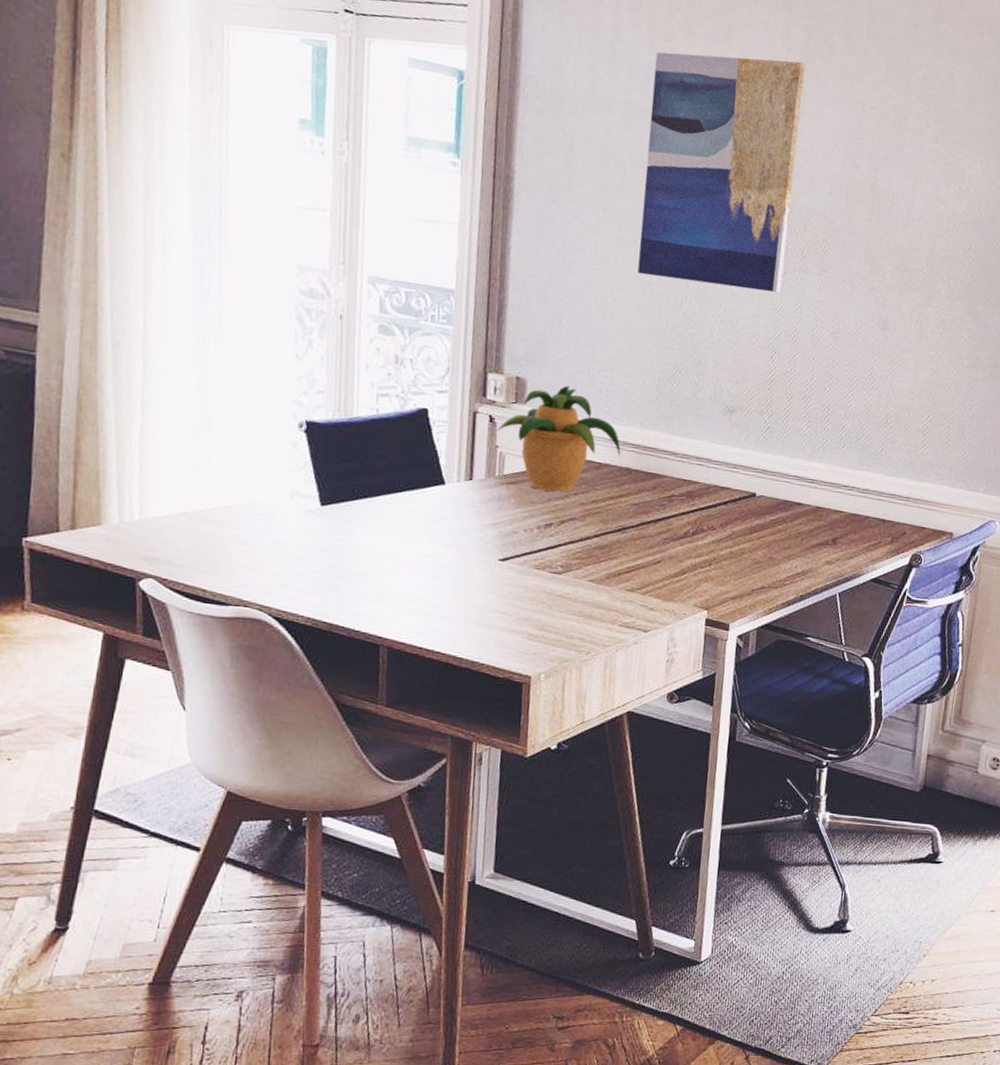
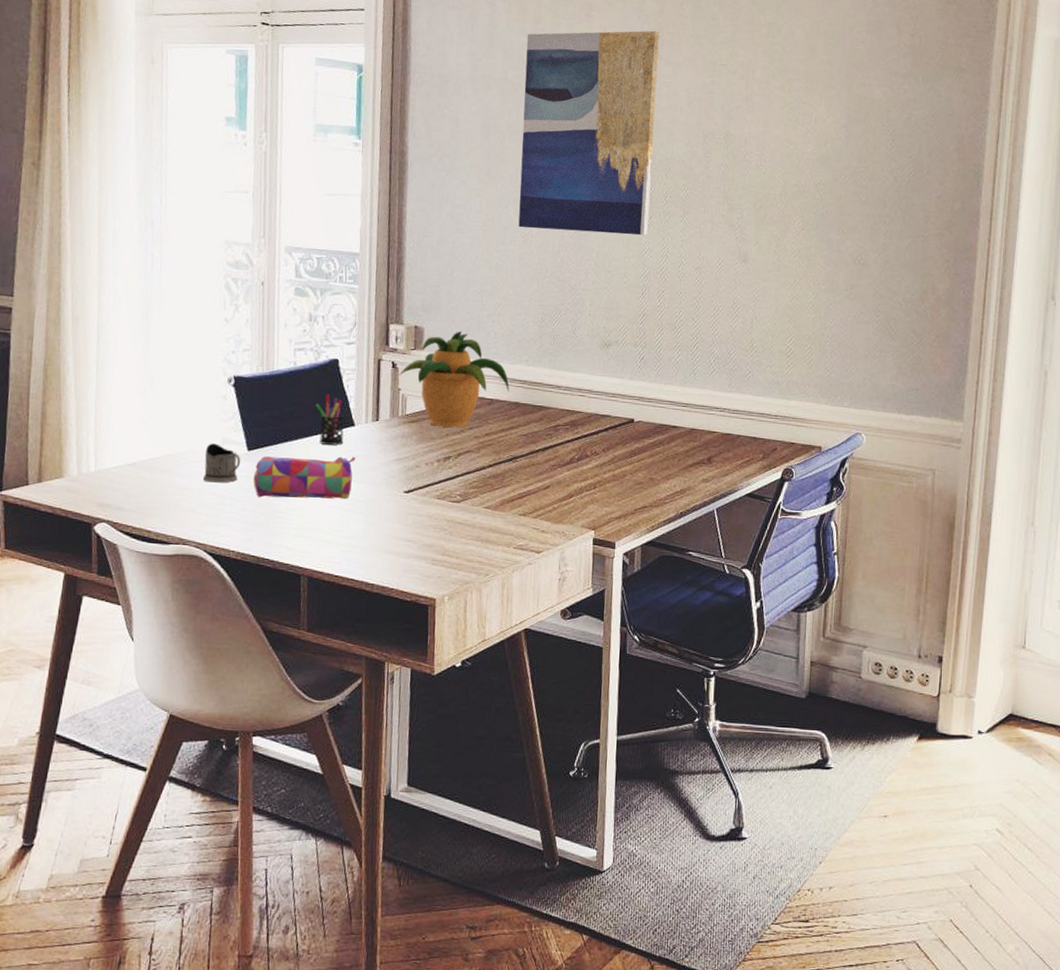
tea glass holder: none [269,495,313,541] -> present [203,443,241,483]
pencil case: none [326,513,446,565] -> present [253,456,356,500]
pen holder: none [400,447,434,505] -> present [315,394,345,445]

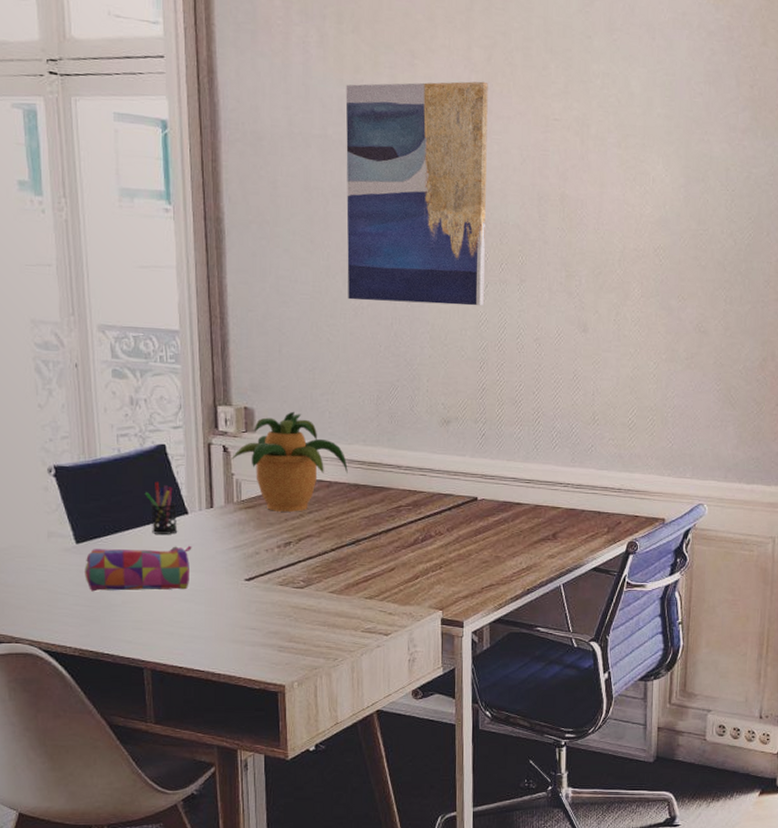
tea glass holder: present [203,443,241,483] -> none [30,537,70,578]

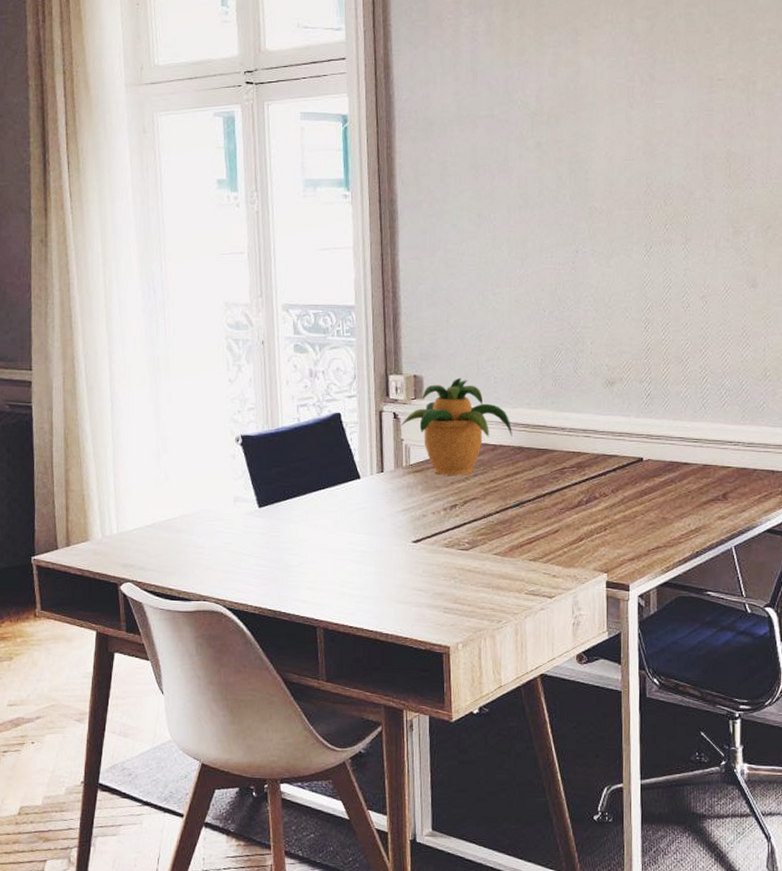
pencil case: present [85,545,192,592] -> none [266,508,363,553]
pen holder: present [144,481,178,535] -> none [321,448,351,498]
wall art: present [345,81,488,306] -> none [511,50,651,268]

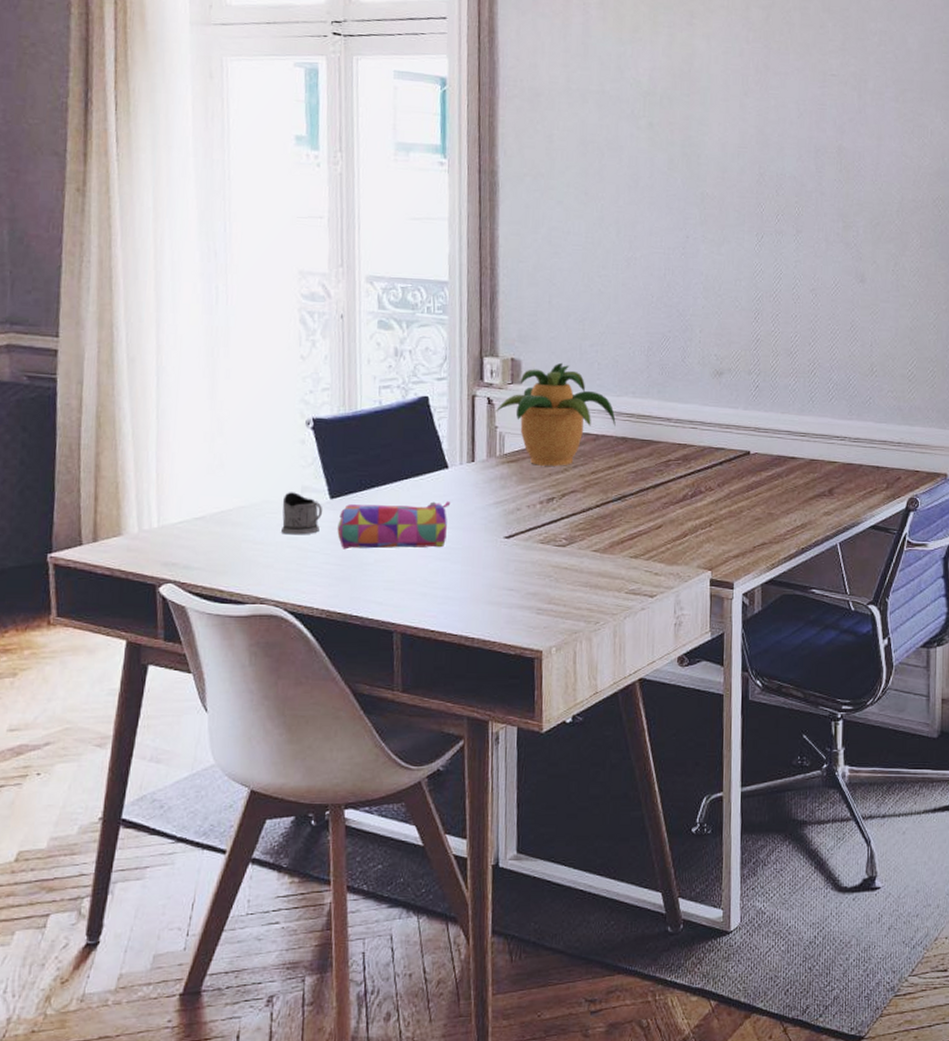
tea glass holder: none [218,502,253,540] -> present [281,492,323,535]
pencil case: none [266,508,363,553] -> present [337,501,451,550]

